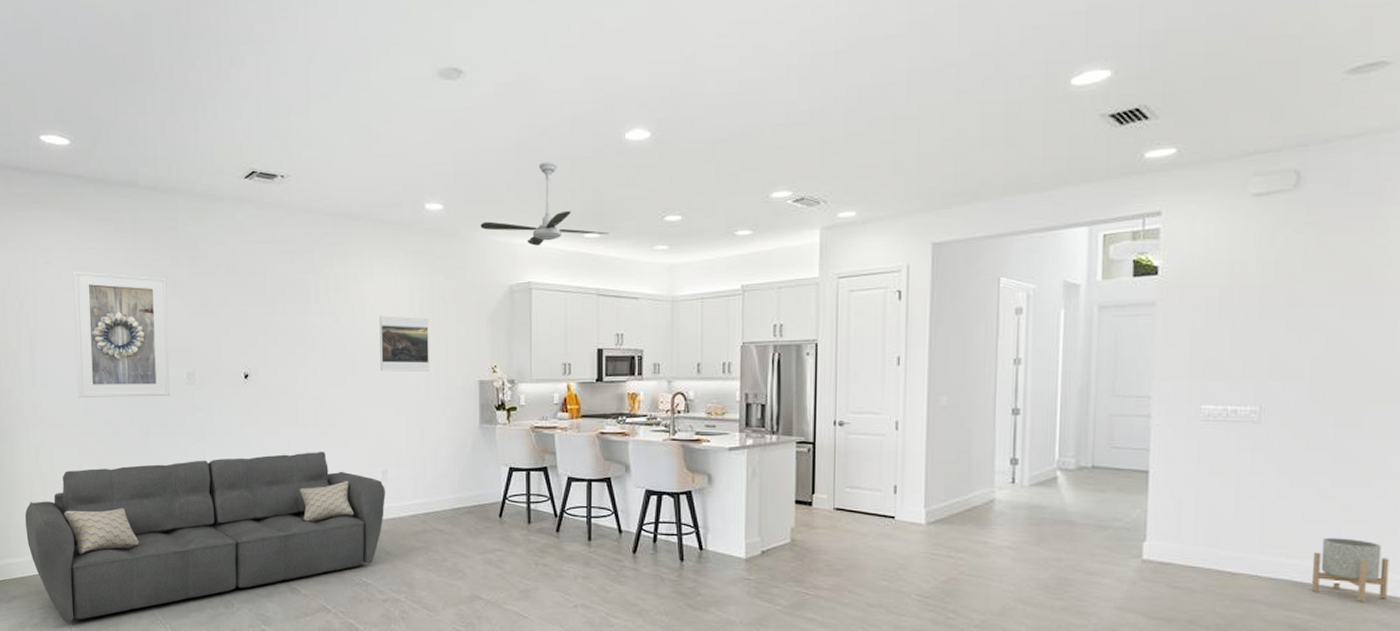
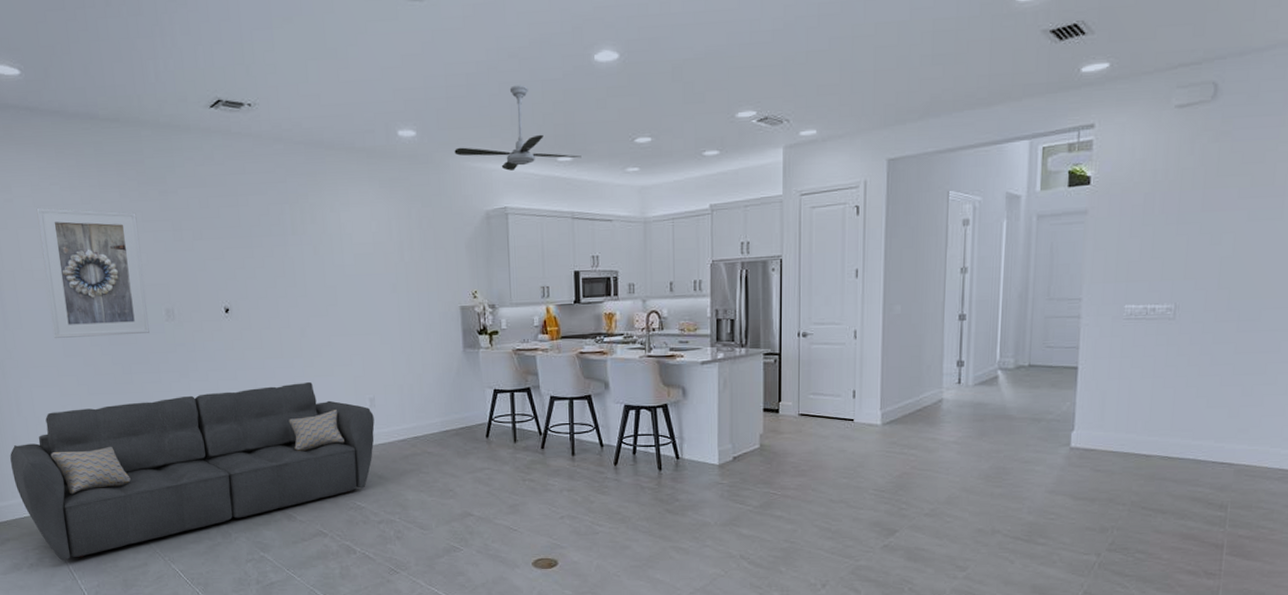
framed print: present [379,316,429,372] -> none [358,245,411,301]
planter: present [1311,537,1390,602] -> none [1212,419,1278,475]

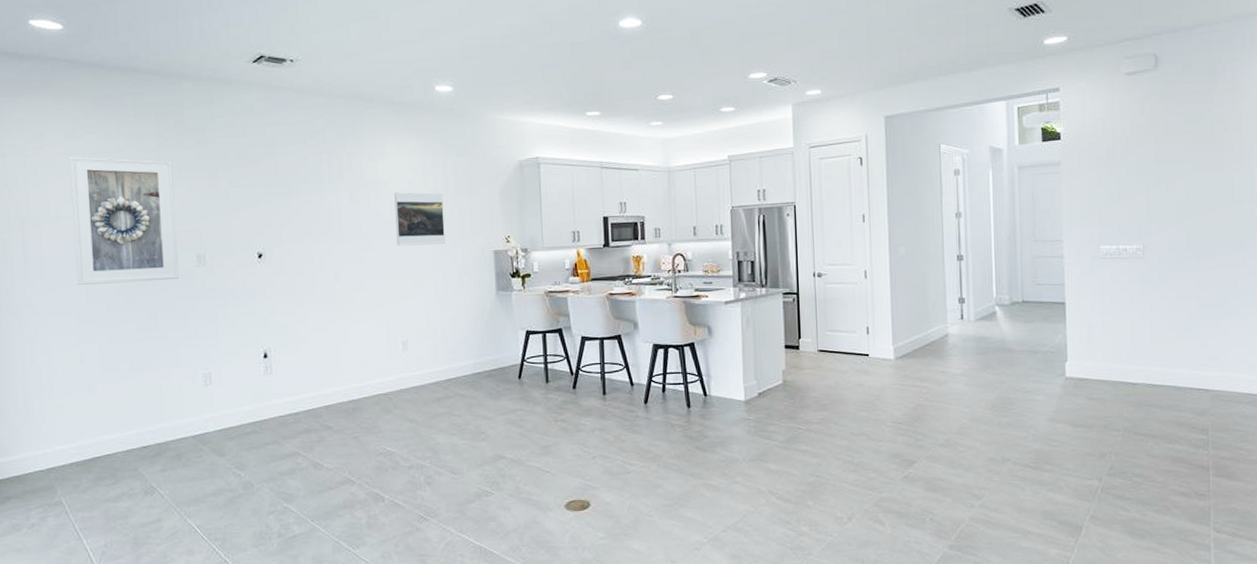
sofa: present [10,382,375,561] -> none [19,326,407,519]
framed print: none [358,245,411,301] -> present [394,192,445,246]
ceiling fan: present [454,85,582,171] -> none [489,47,609,124]

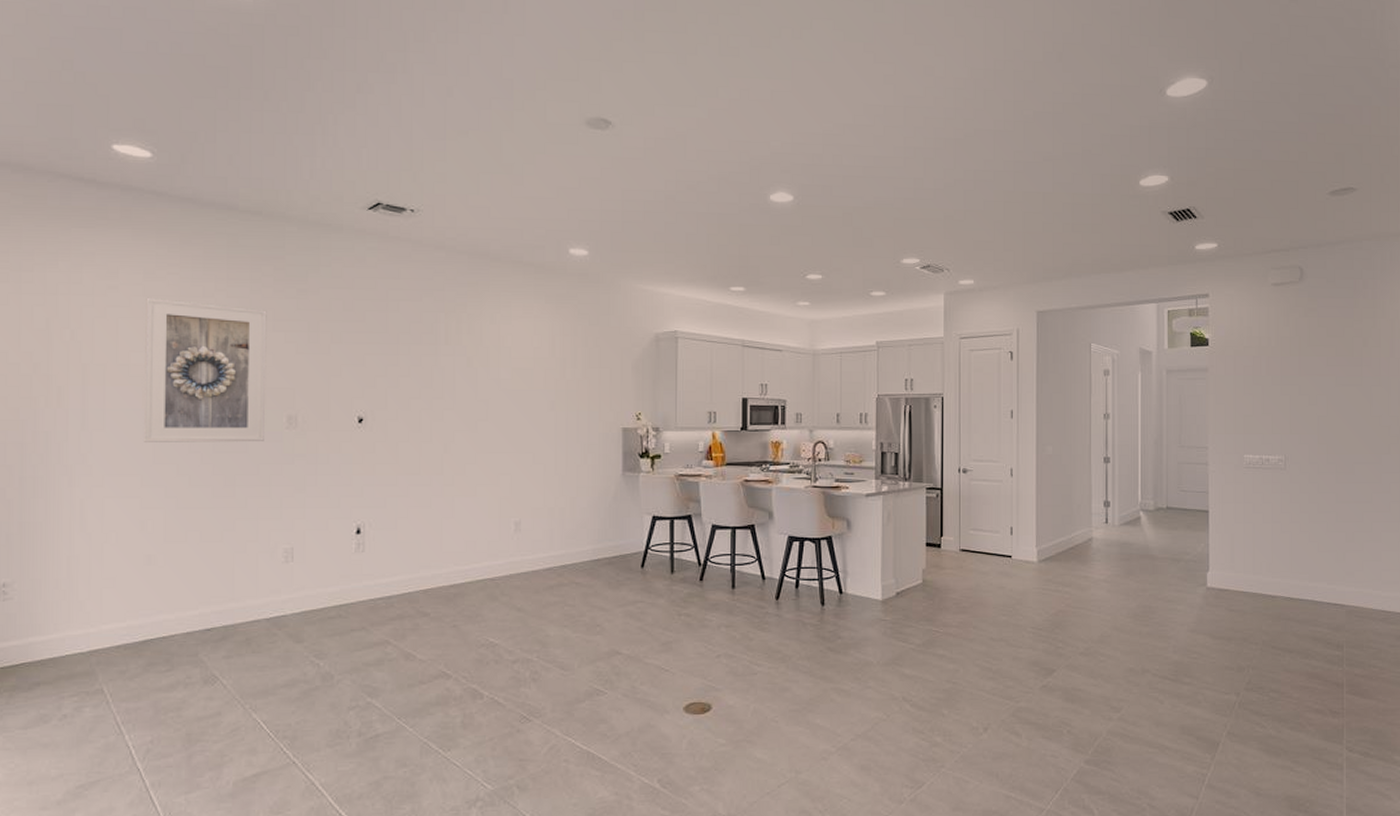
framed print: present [394,192,445,246] -> none [516,360,570,418]

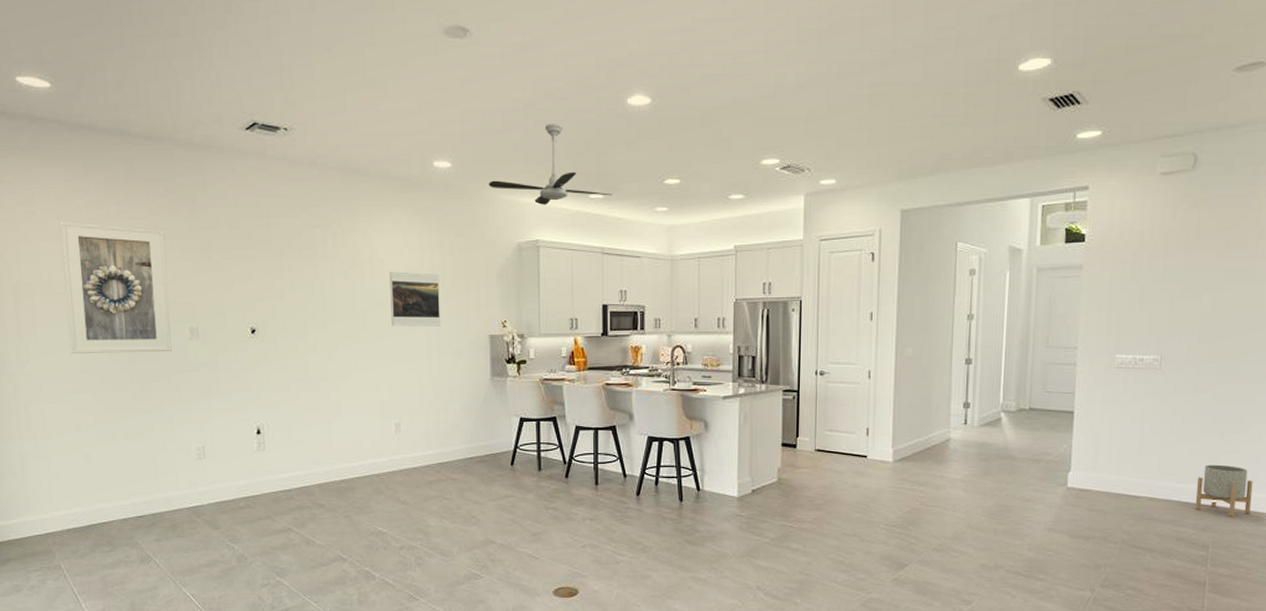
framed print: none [516,360,570,418] -> present [389,271,441,327]
ceiling fan: none [627,216,754,296] -> present [489,123,612,205]
planter: none [1327,563,1378,616] -> present [1195,464,1253,517]

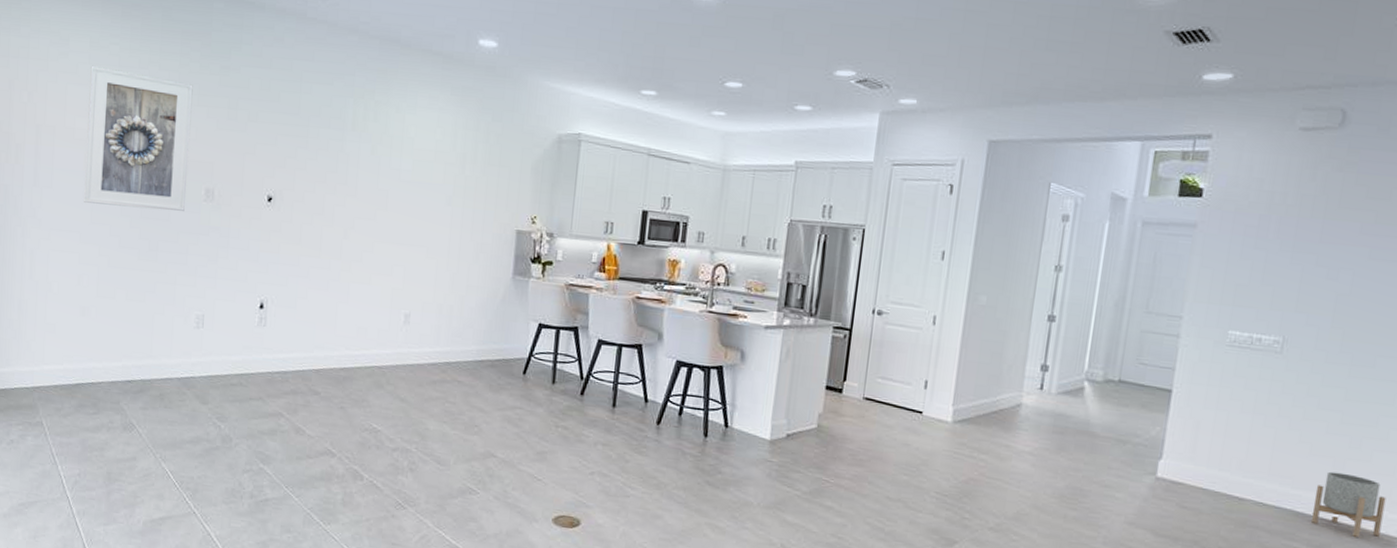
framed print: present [389,271,441,327] -> none [414,151,470,215]
ceiling fan: present [489,123,612,205] -> none [534,10,667,97]

